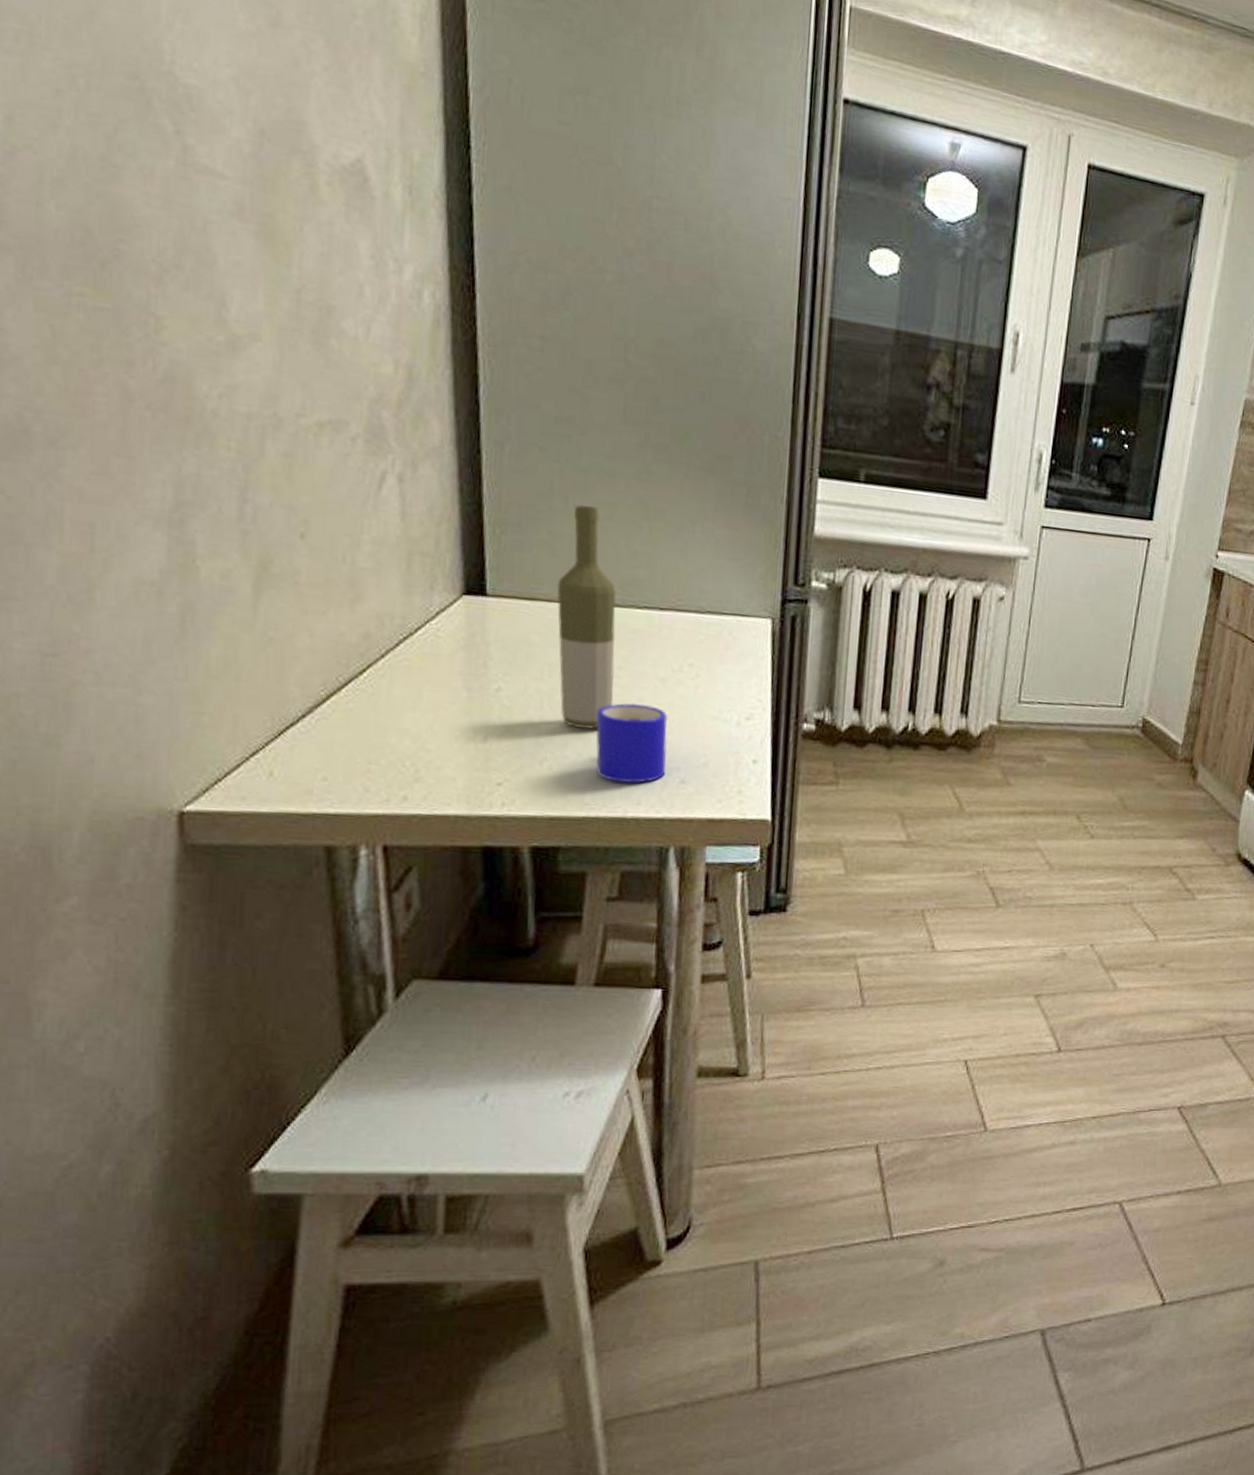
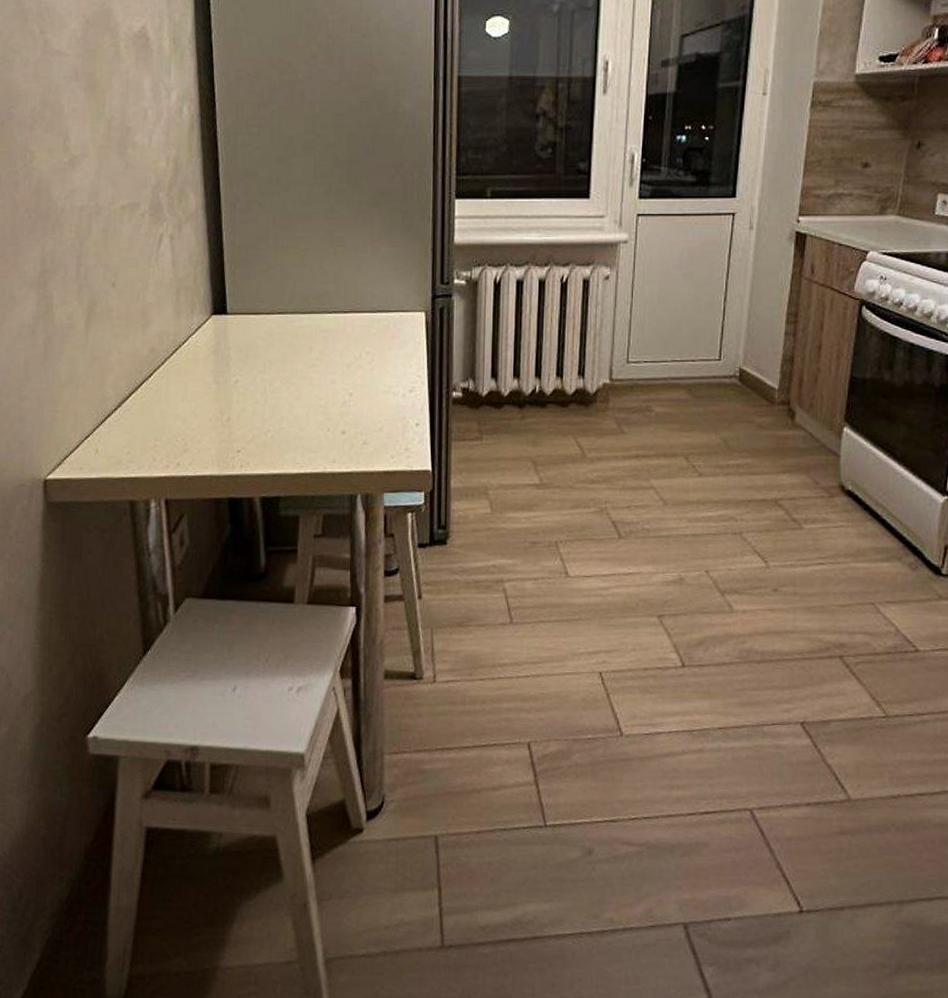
bottle: present [556,505,616,730] -> none [273,242,314,408]
mug: present [595,703,668,783] -> none [302,384,353,446]

